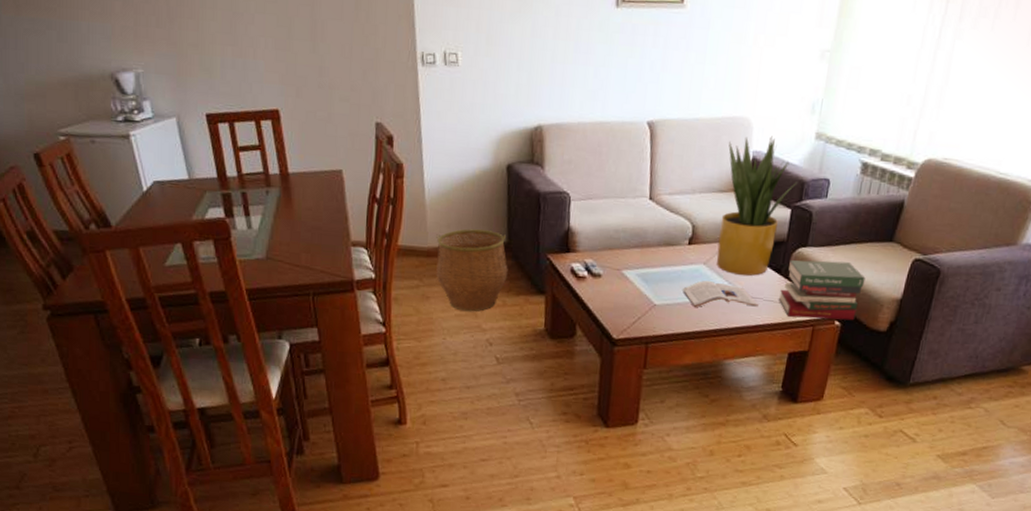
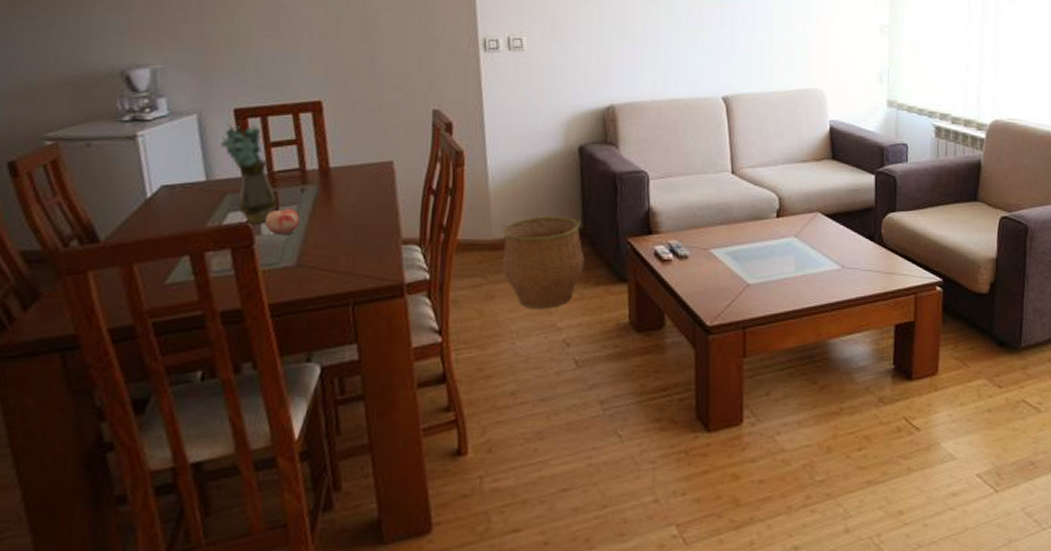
vase: none [197,128,247,220] -> present [219,124,278,224]
fruit: none [239,207,267,232] -> present [265,208,300,236]
magazine: present [683,280,759,307] -> none [776,253,856,283]
planter: present [716,136,796,276] -> none [805,105,876,245]
books: present [778,260,865,321] -> none [875,224,958,286]

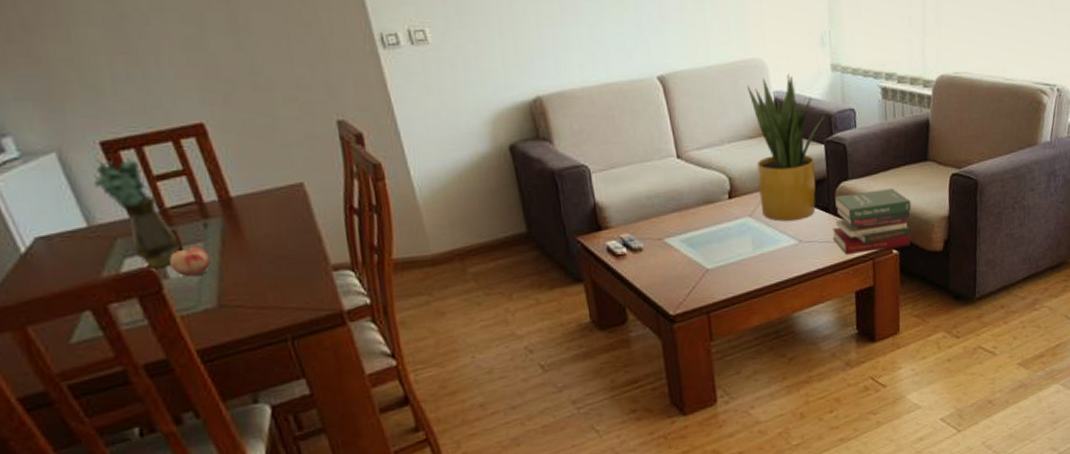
basket: present [502,216,585,309] -> none [439,222,536,320]
planter: none [805,105,876,245] -> present [747,74,824,221]
books: none [875,224,958,286] -> present [832,188,912,254]

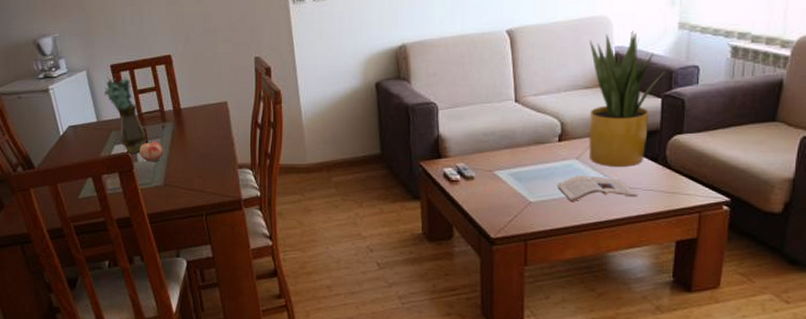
magazine: none [733,232,814,263] -> present [557,174,638,201]
books: present [832,188,912,254] -> none [658,146,751,205]

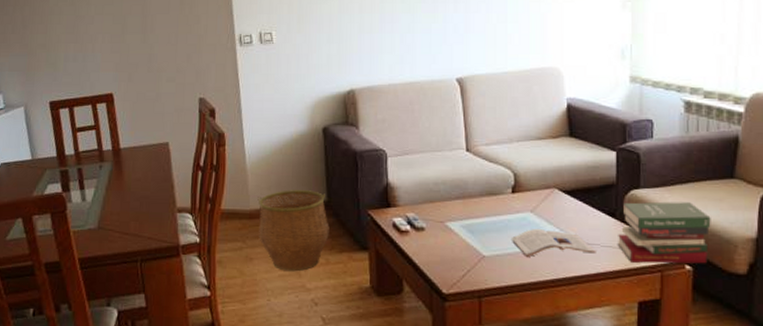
vase: present [103,77,147,154] -> none [40,114,83,194]
fruit: present [140,141,163,162] -> none [74,181,100,204]
basket: none [314,144,383,221] -> present [257,190,329,272]
planter: present [589,30,664,167] -> none [541,82,618,221]
books: none [658,146,751,205] -> present [617,202,711,264]

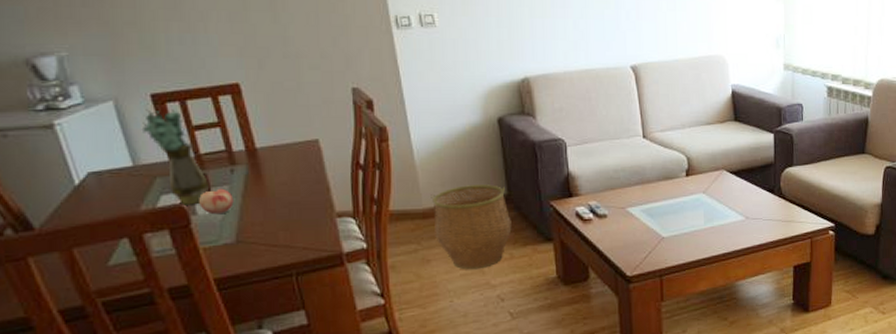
vase: none [40,114,83,194] -> present [141,109,209,205]
fruit: none [74,181,100,204] -> present [199,188,234,215]
magazine: present [512,228,596,257] -> none [687,207,759,234]
books: present [617,202,711,264] -> none [776,176,848,232]

